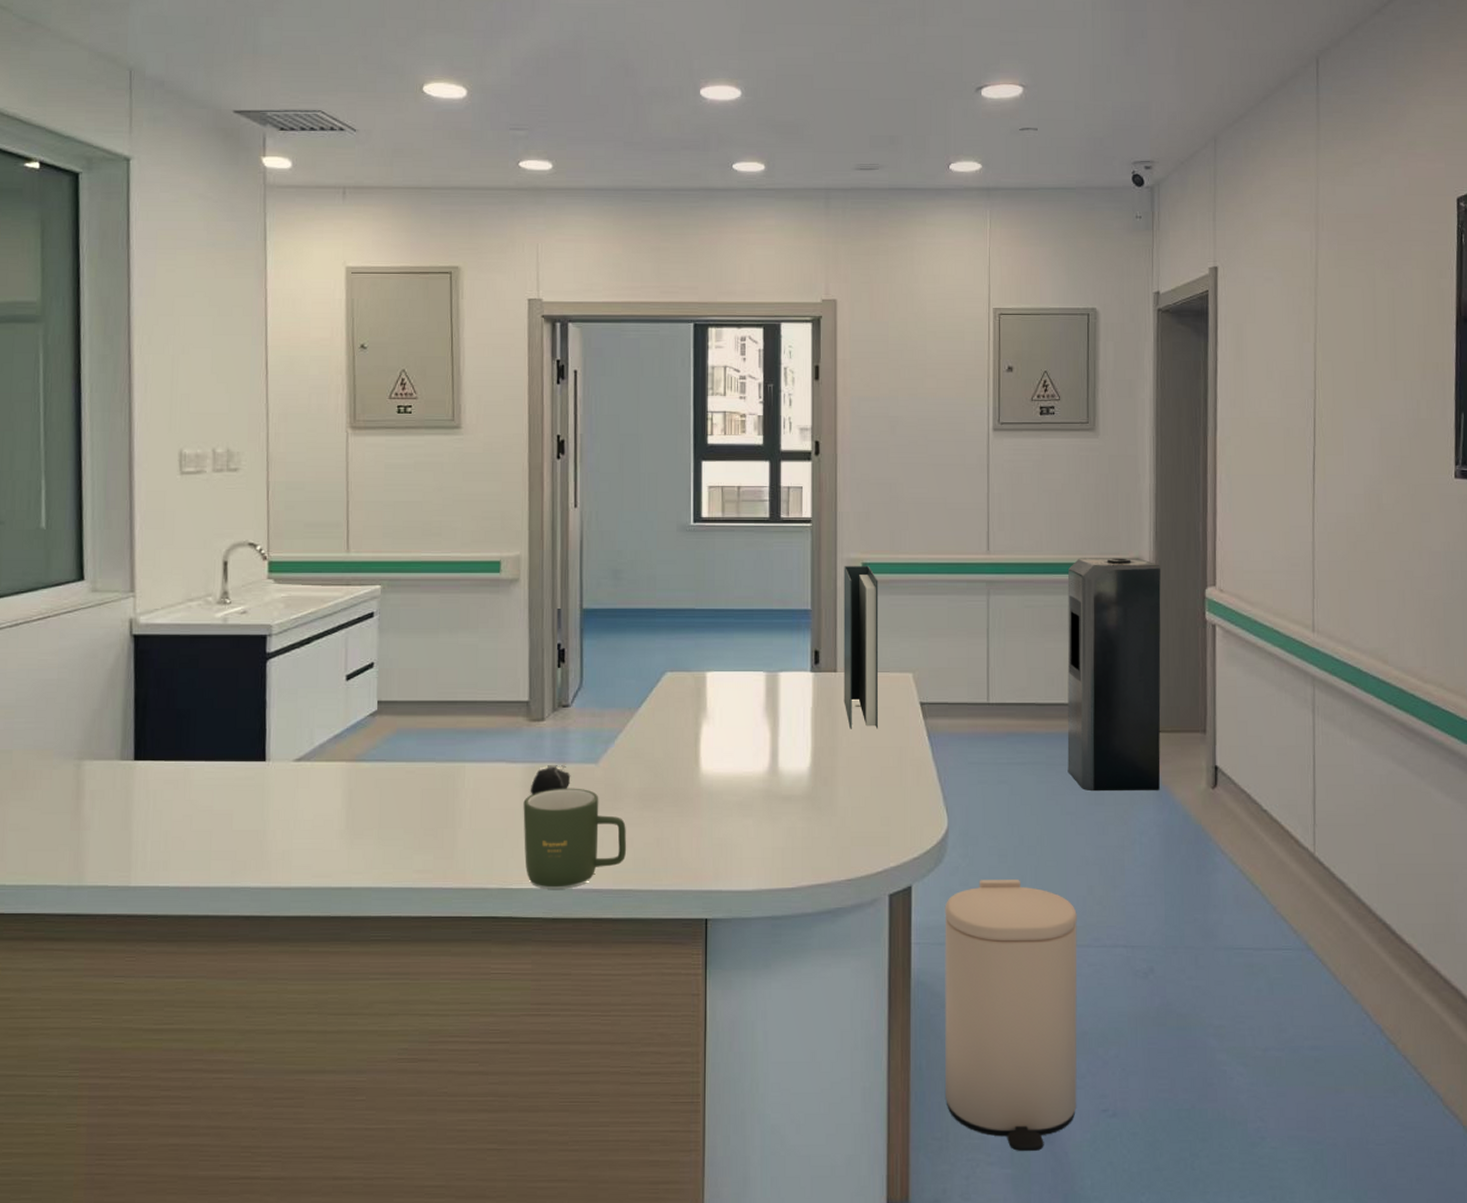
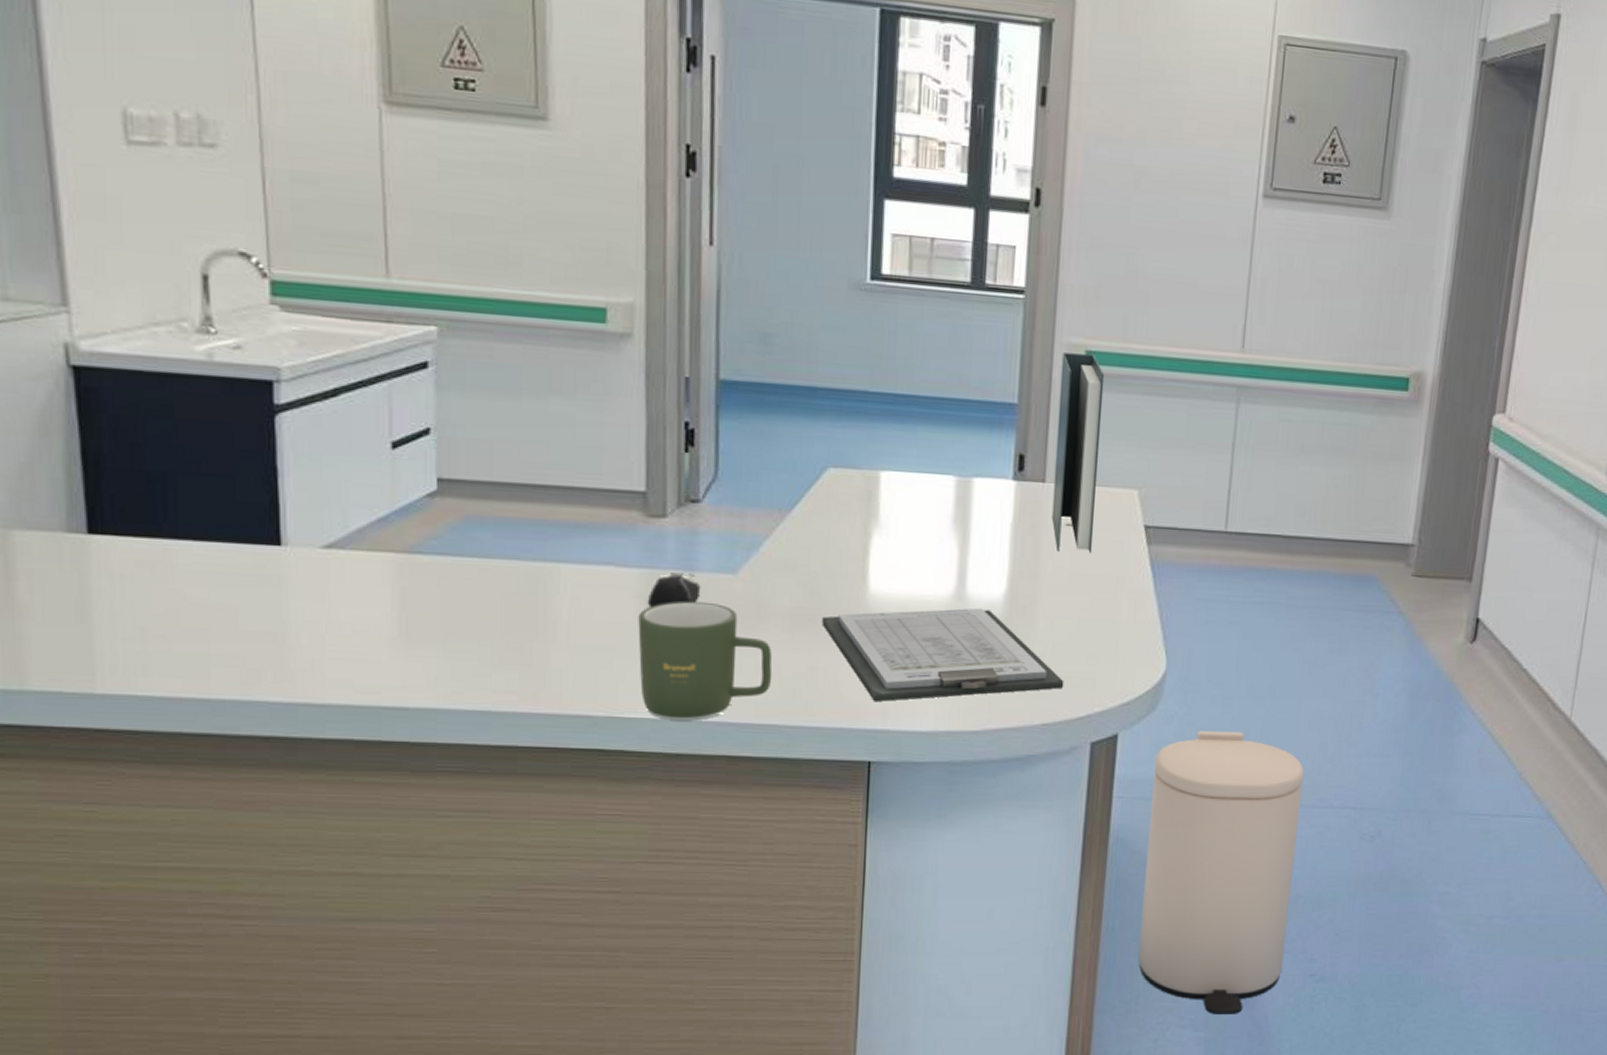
clipboard: none [665,780,863,865] -> present [822,608,1064,701]
water dispenser: present [1067,558,1161,790] -> none [1310,366,1445,642]

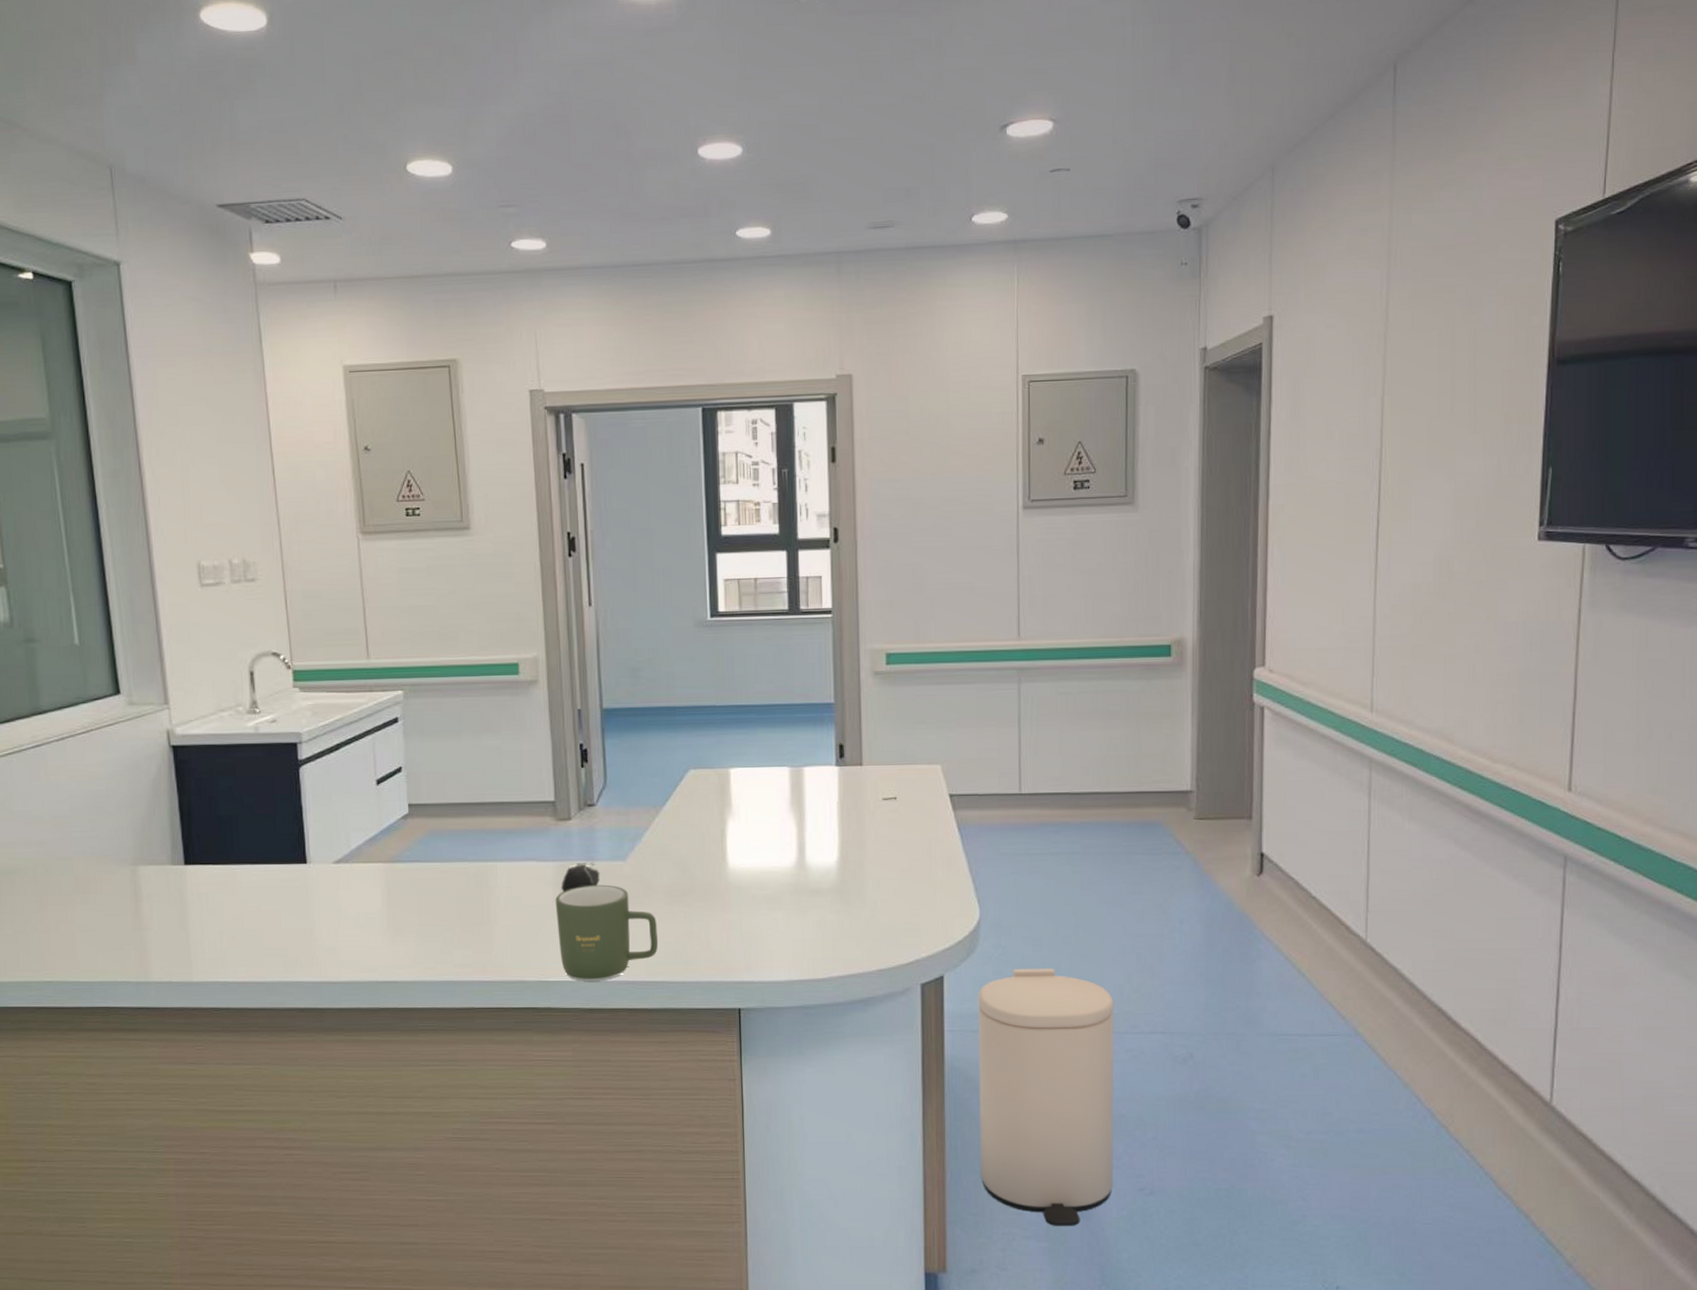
clipboard: present [822,608,1064,701] -> none [693,874,894,957]
binder: present [1051,352,1105,554] -> none [867,656,907,823]

